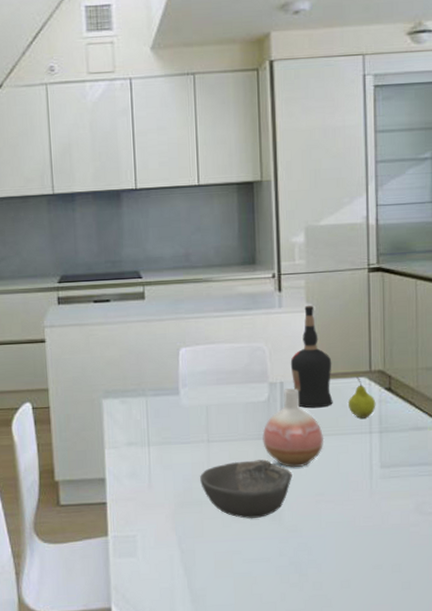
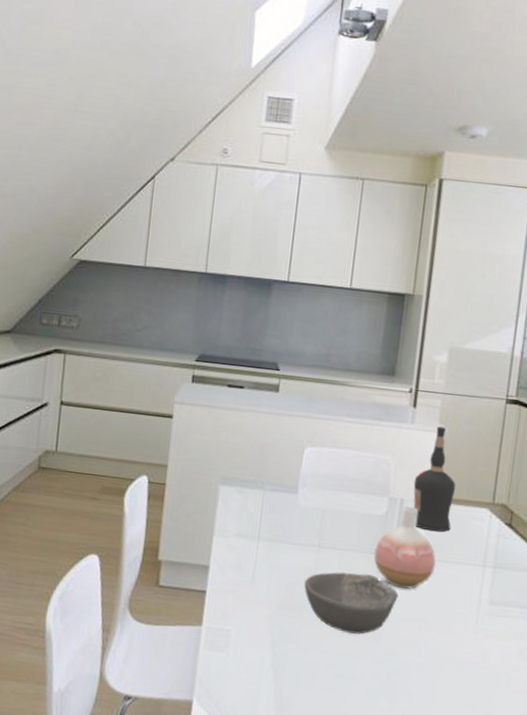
fruit: present [349,377,376,418] -> none [466,506,494,550]

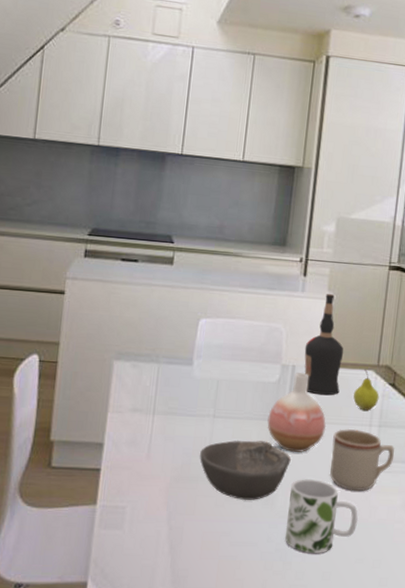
mug: none [392,616,470,695] -> present [285,479,358,553]
mug: none [439,567,511,634] -> present [329,428,394,491]
fruit: none [466,506,494,550] -> present [353,369,380,411]

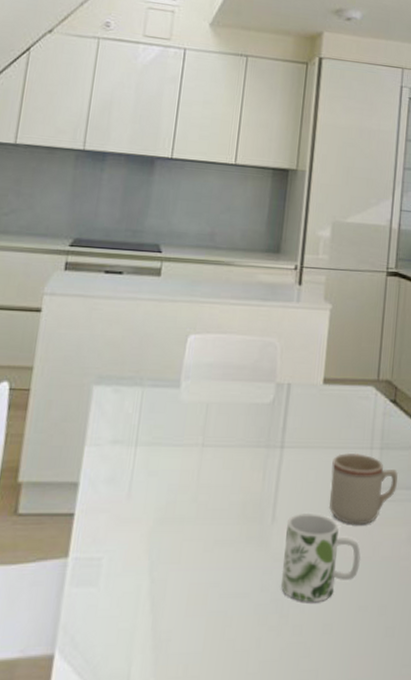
bowl: present [200,440,291,501] -> none [186,471,287,543]
vase: present [267,371,327,453] -> none [261,390,325,484]
liquor bottle: present [304,294,344,396] -> none [300,303,342,416]
fruit: present [353,369,380,411] -> none [353,385,380,432]

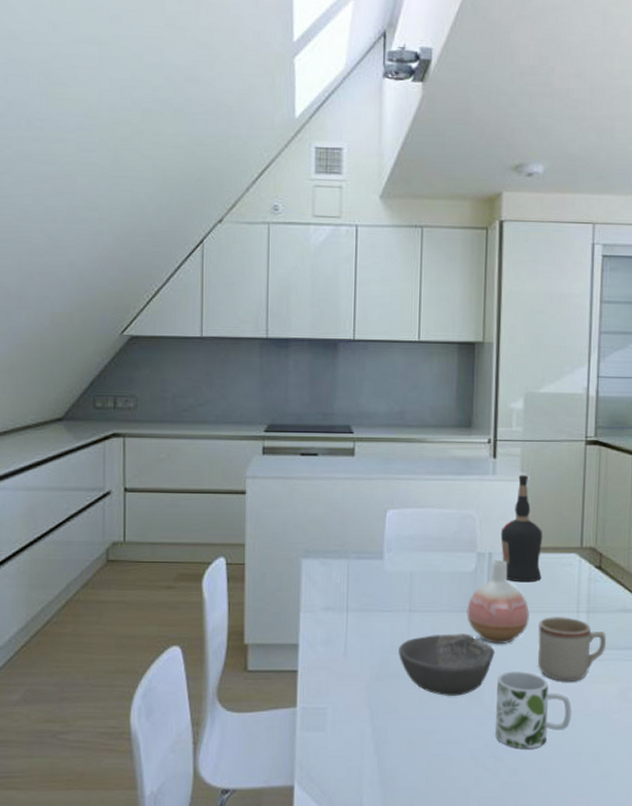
bowl: none [186,471,287,543] -> present [399,634,495,697]
vase: none [261,390,325,484] -> present [467,559,530,645]
liquor bottle: none [300,303,342,416] -> present [500,475,543,583]

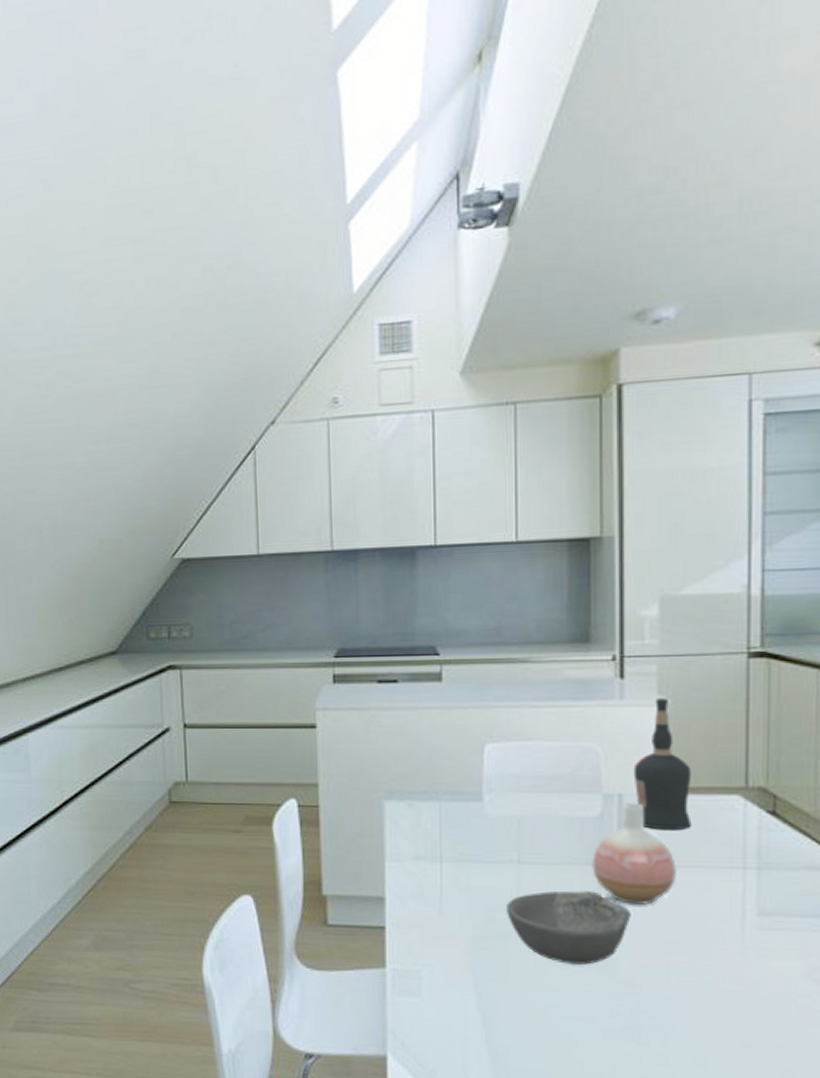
mug: present [496,671,572,748] -> none [636,938,739,1034]
mug: present [537,616,606,681] -> none [689,872,786,954]

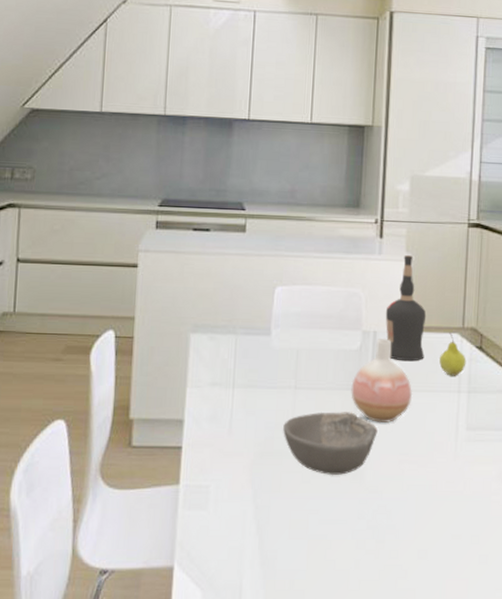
fruit: none [714,793,754,849] -> present [439,332,467,376]

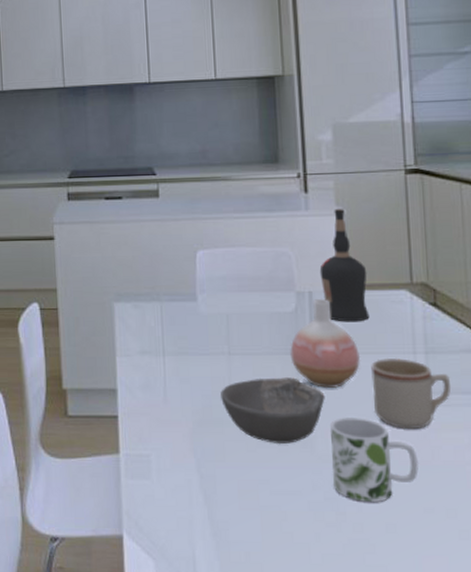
mug: none [377,451,452,530] -> present [330,418,418,502]
mug: none [419,395,486,461] -> present [371,357,451,428]
fruit: present [439,332,467,376] -> none [387,289,420,336]

